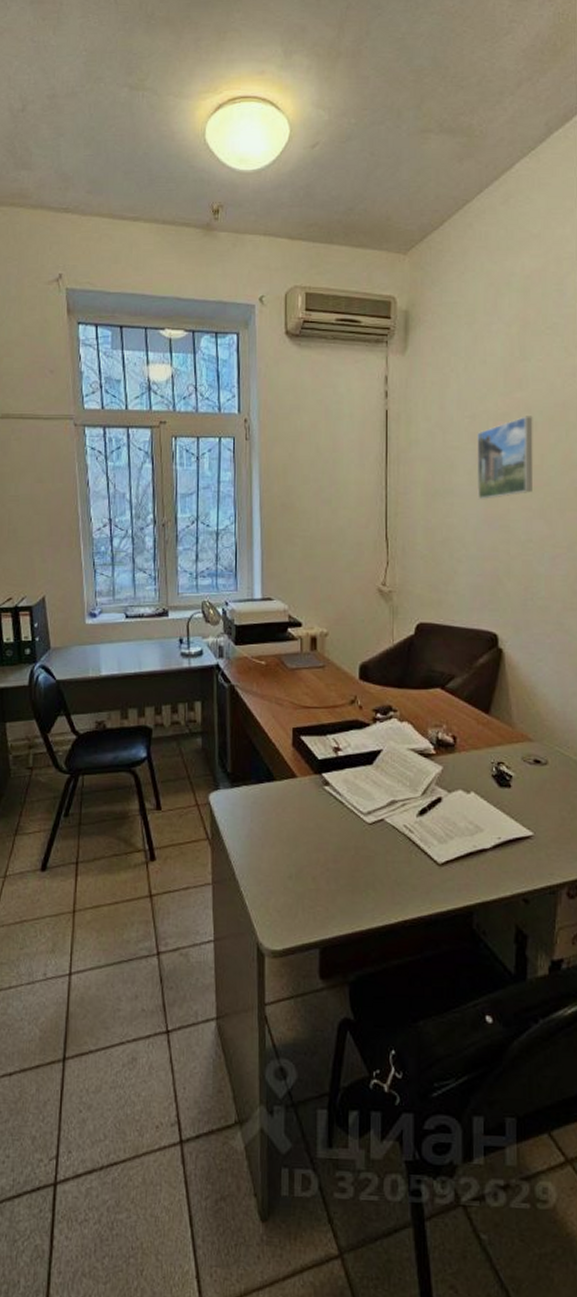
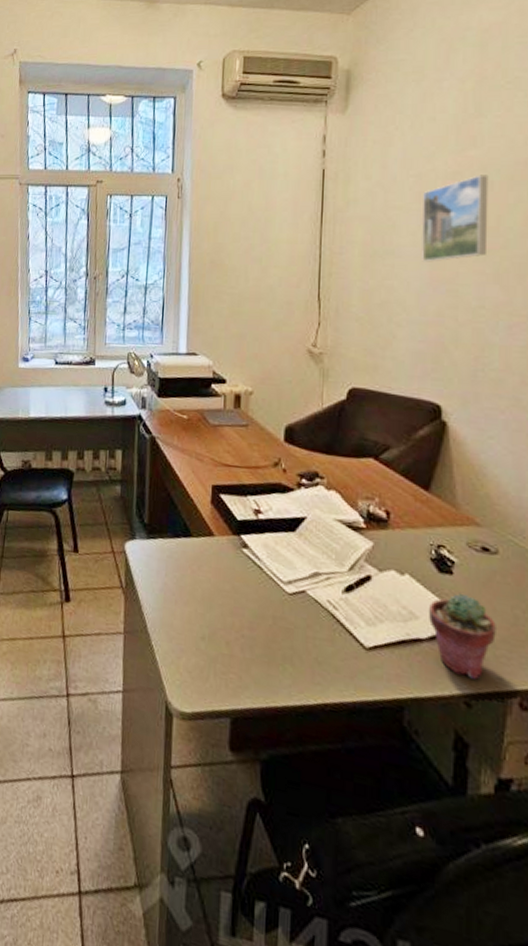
potted succulent: none [492,803,547,878] -> present [429,593,496,680]

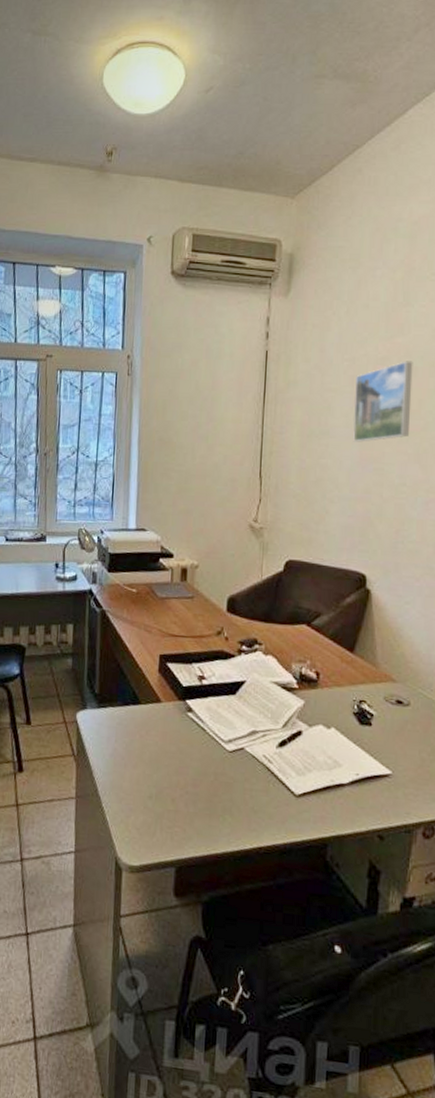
potted succulent: present [429,593,496,680] -> none [351,741,406,816]

